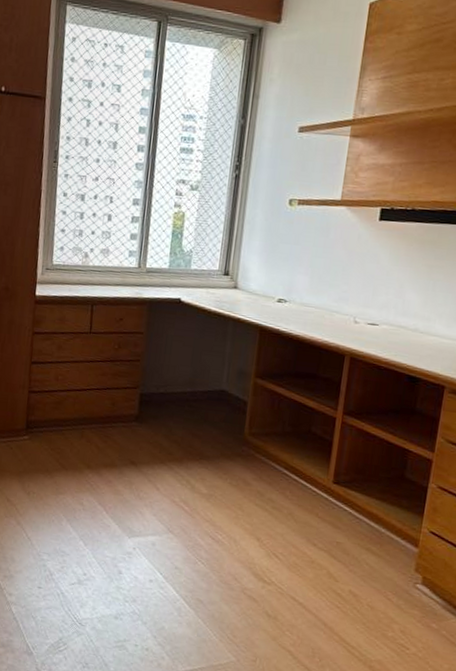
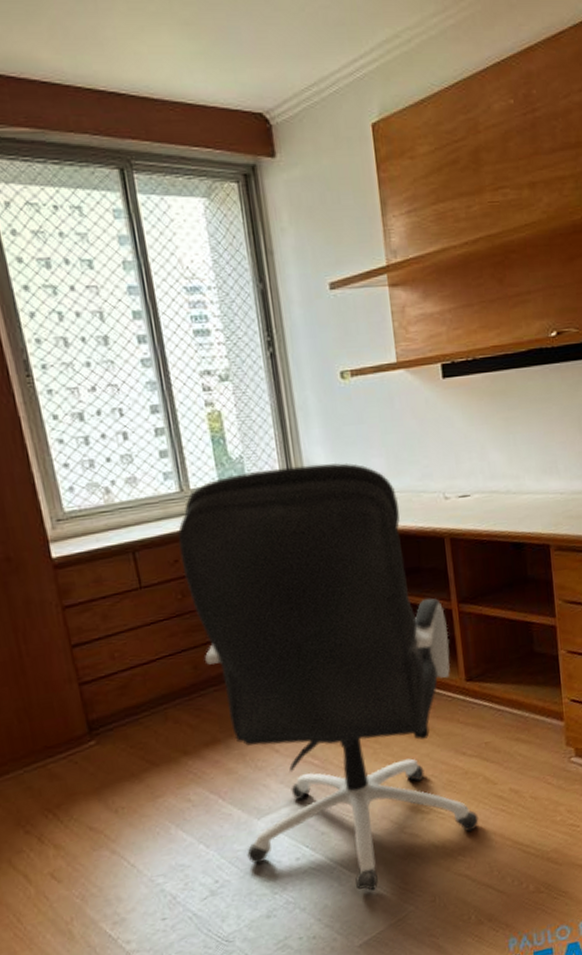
office chair: none [113,263,329,631] -> present [178,462,479,891]

